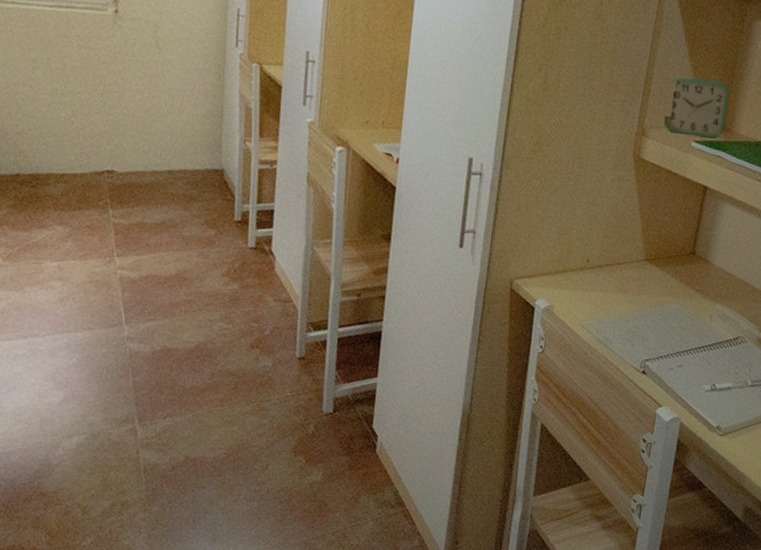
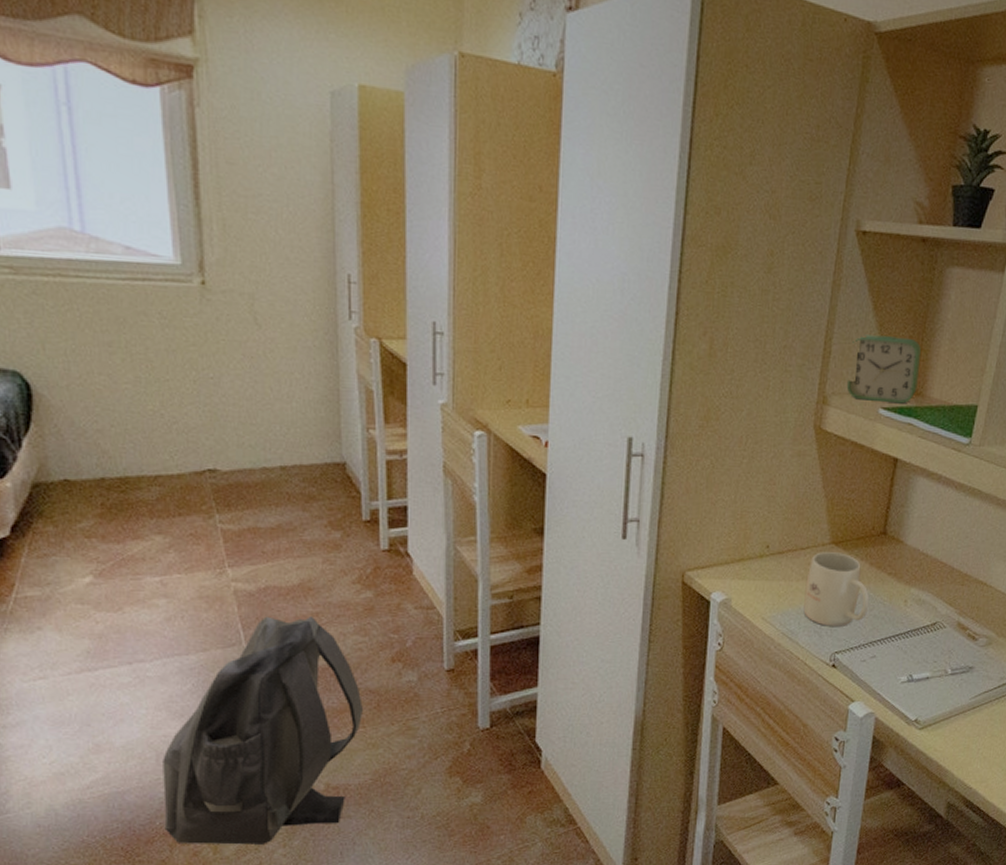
backpack: none [41,301,224,508] -> present [163,615,364,845]
mug: none [618,267,678,337] -> present [803,551,870,627]

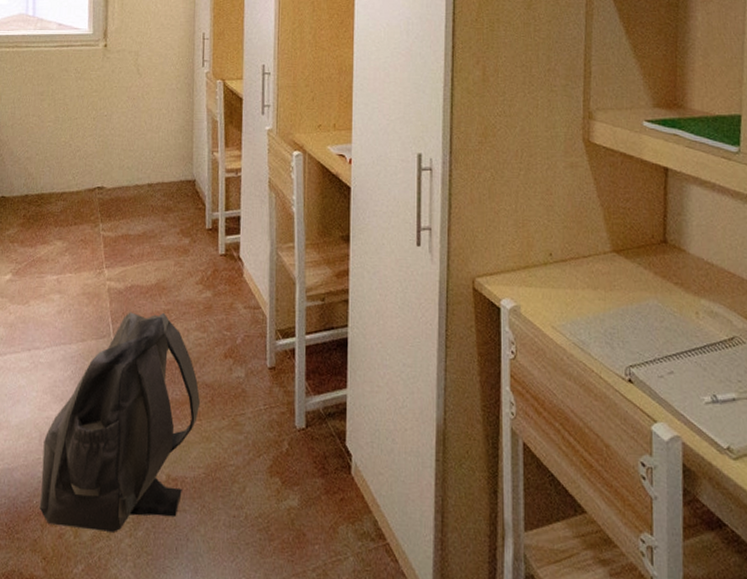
mug: present [803,551,870,627] -> none [591,259,659,338]
alarm clock: present [846,335,921,404] -> none [609,56,678,116]

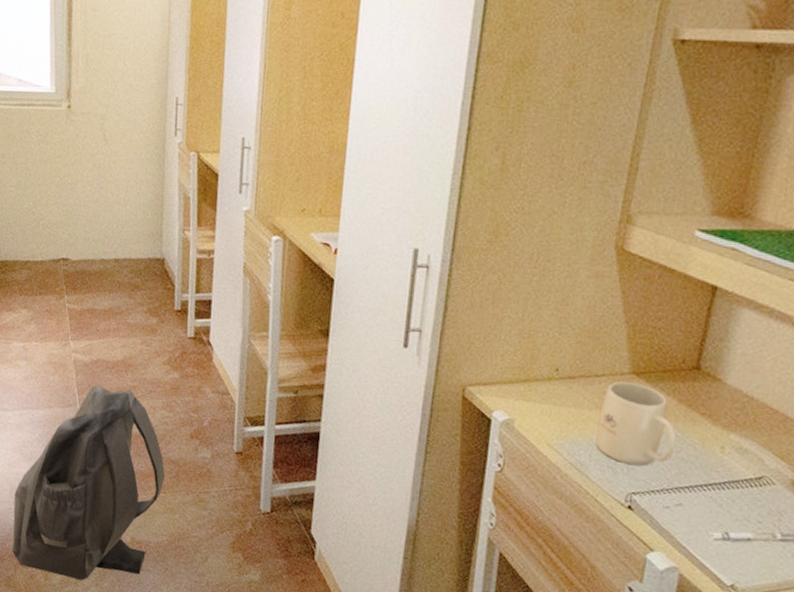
mug: none [591,259,659,338] -> present [595,381,677,466]

